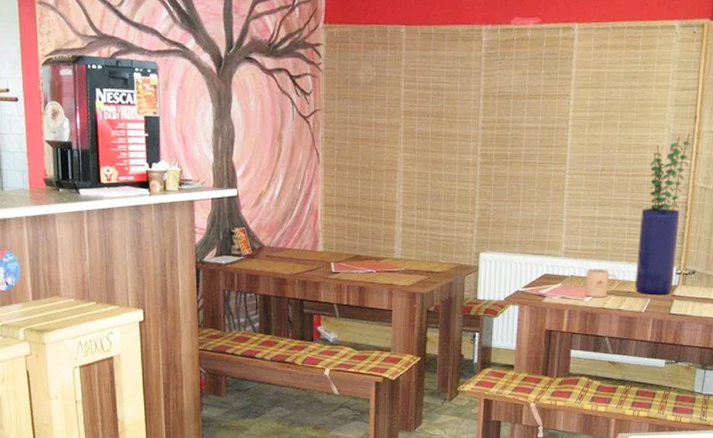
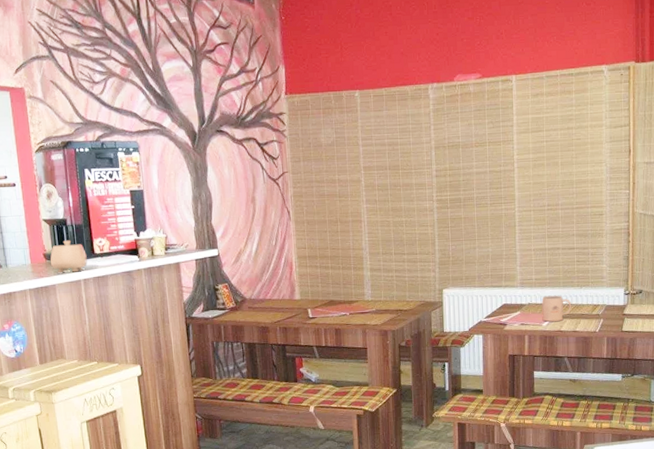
sugar bowl: none [51,165,93,202] -> present [50,240,88,273]
vase: present [635,133,691,295] -> none [587,165,628,315]

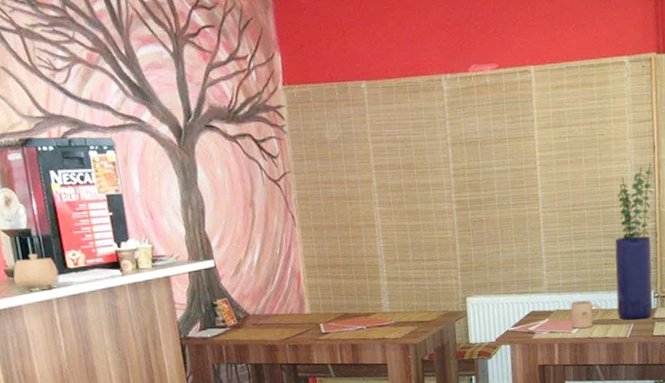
vase: none [587,165,628,315] -> present [615,162,653,320]

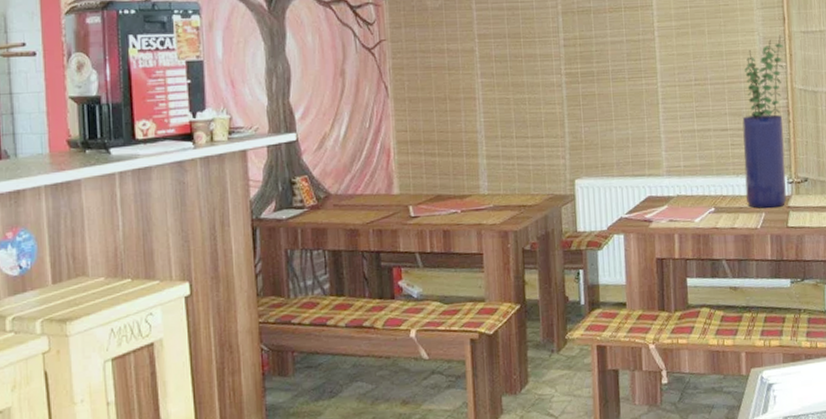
sugar bowl: present [13,253,60,292] -> none [75,122,127,165]
mug: present [570,300,602,329] -> none [692,185,728,218]

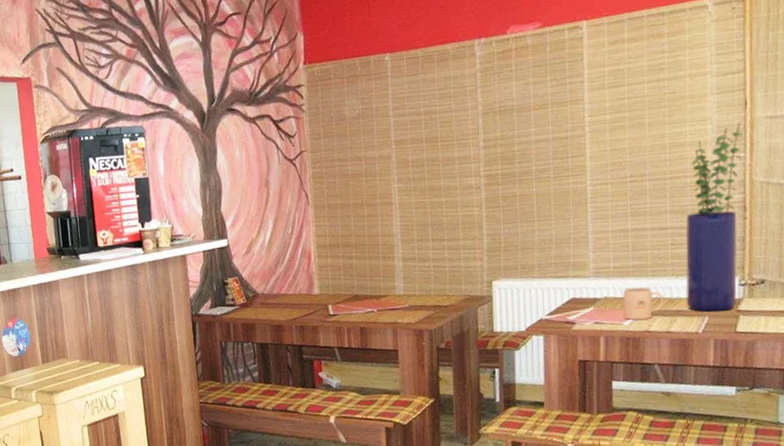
mug: none [692,185,728,218] -> present [622,287,664,321]

